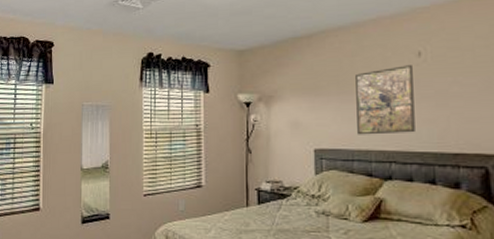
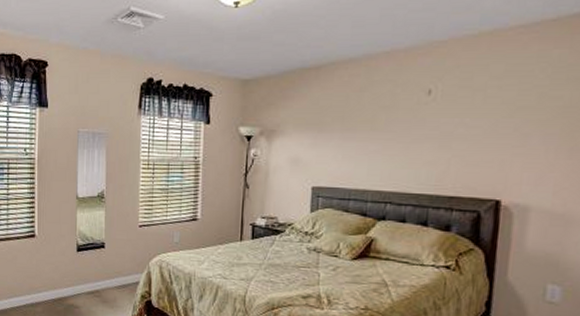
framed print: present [355,65,415,135] -> none [357,104,421,175]

